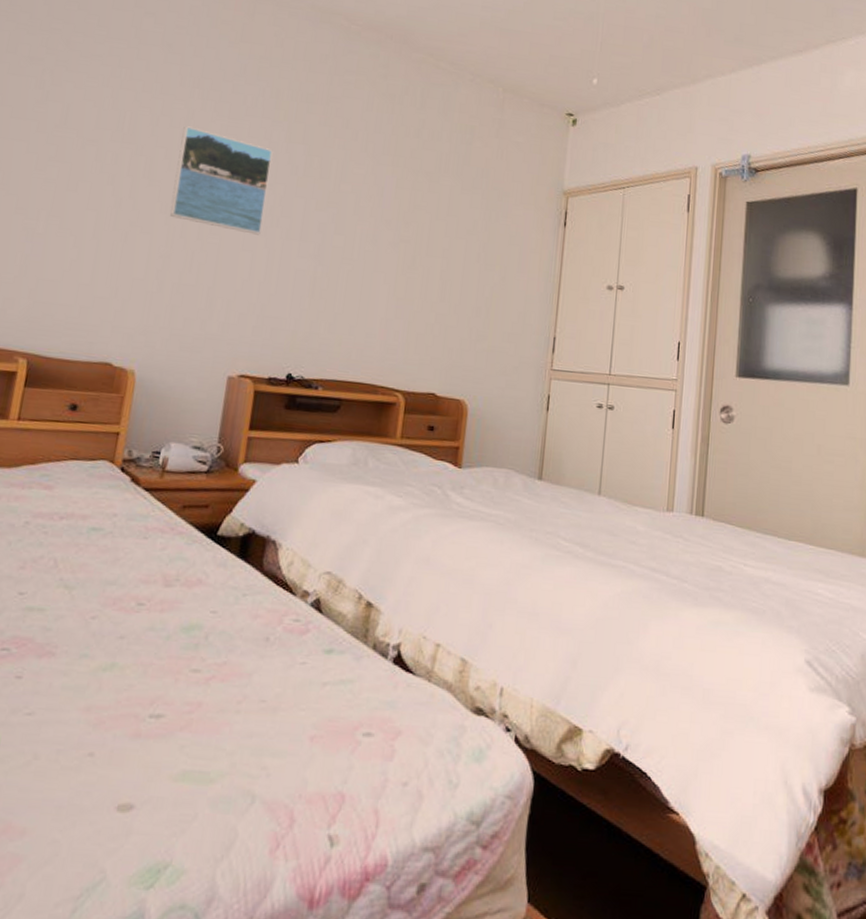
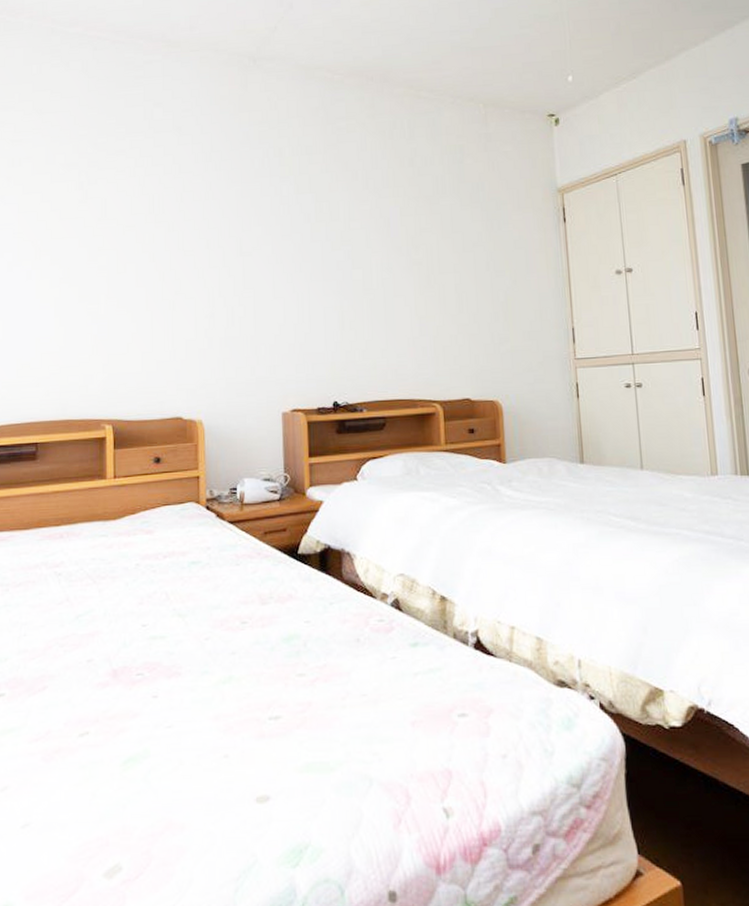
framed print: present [169,126,273,235] -> none [205,197,288,283]

